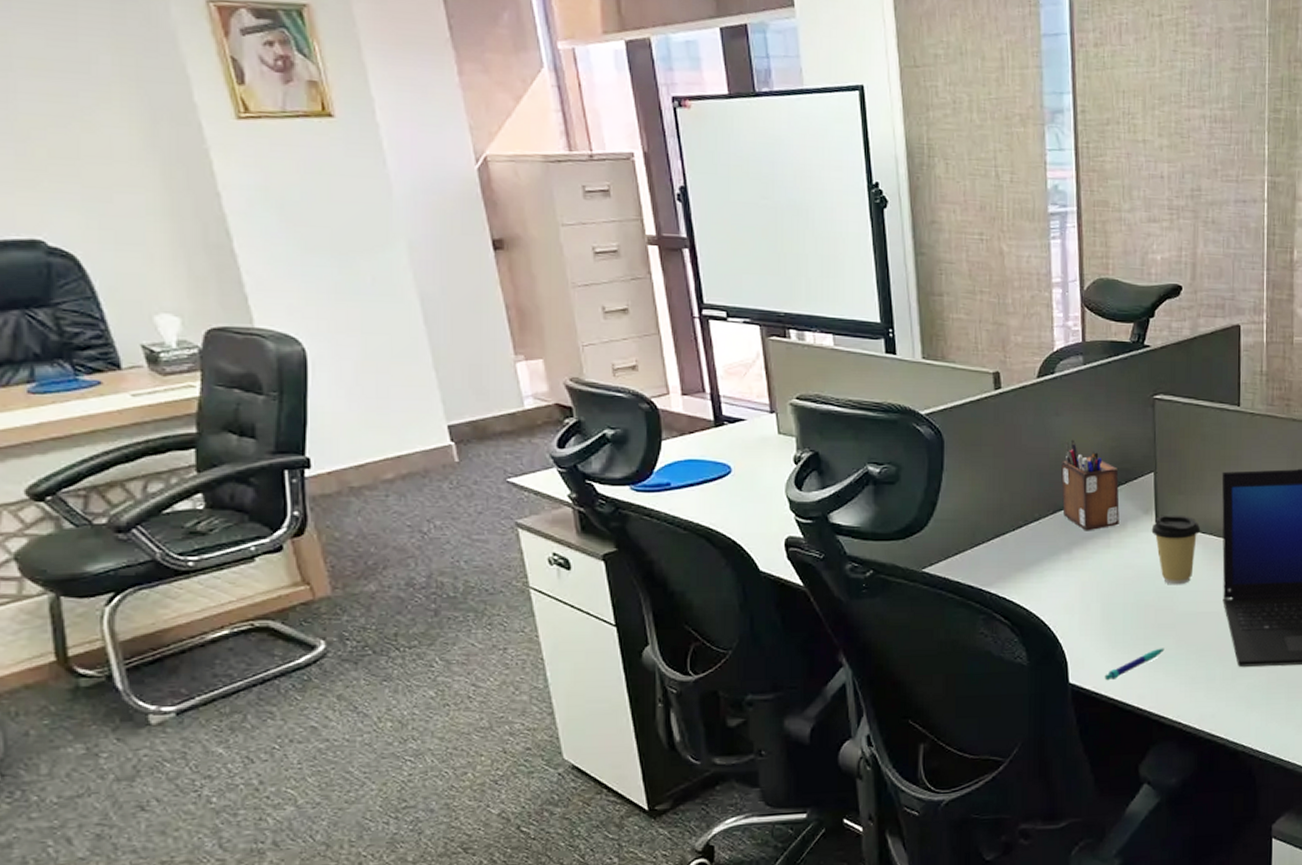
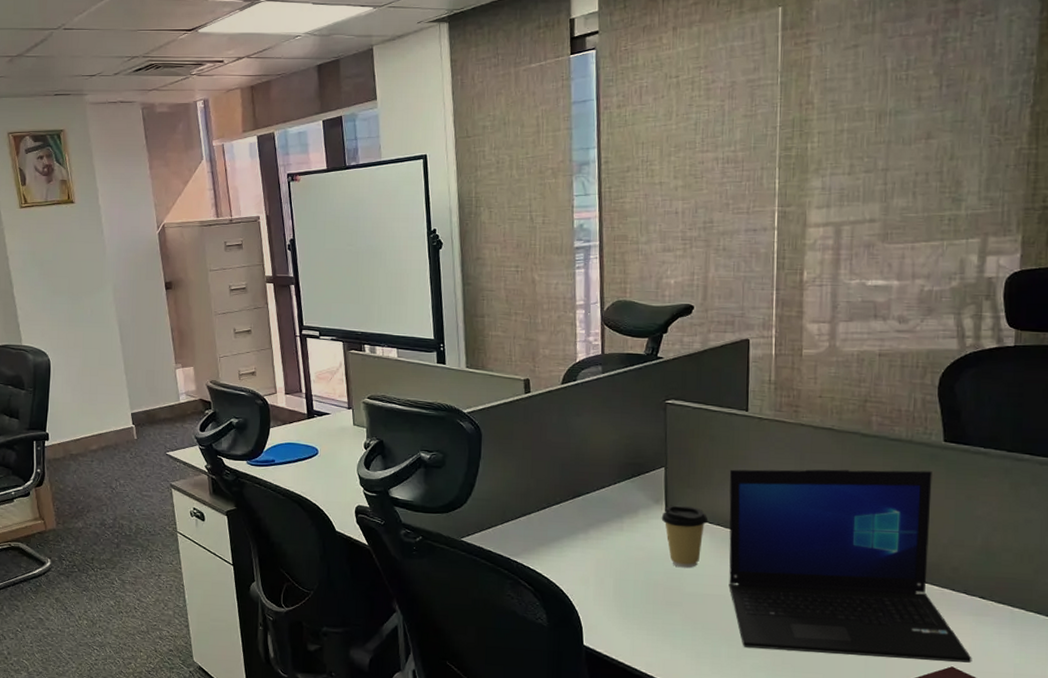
desk organizer: present [1061,439,1120,531] -> none [580,436,632,516]
pen: present [1104,648,1165,681] -> none [615,623,672,647]

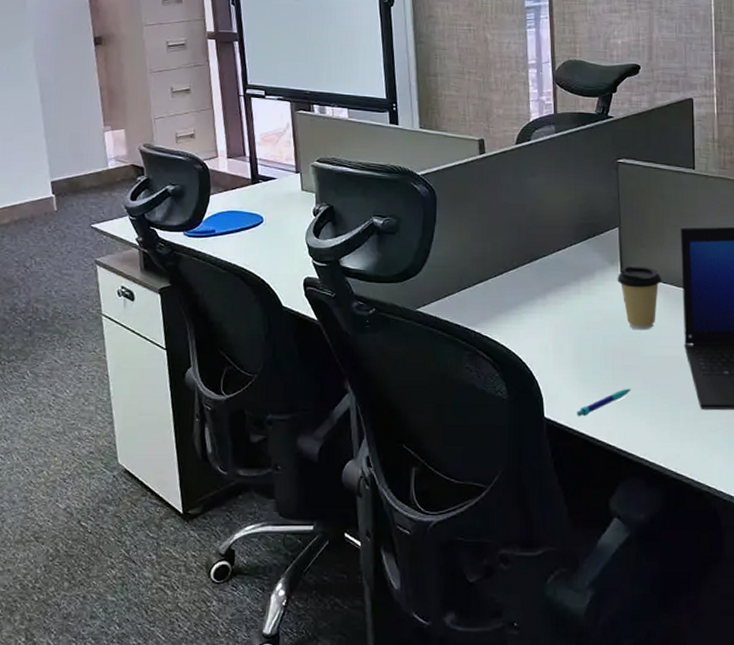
pen: none [615,623,672,647] -> present [576,388,631,417]

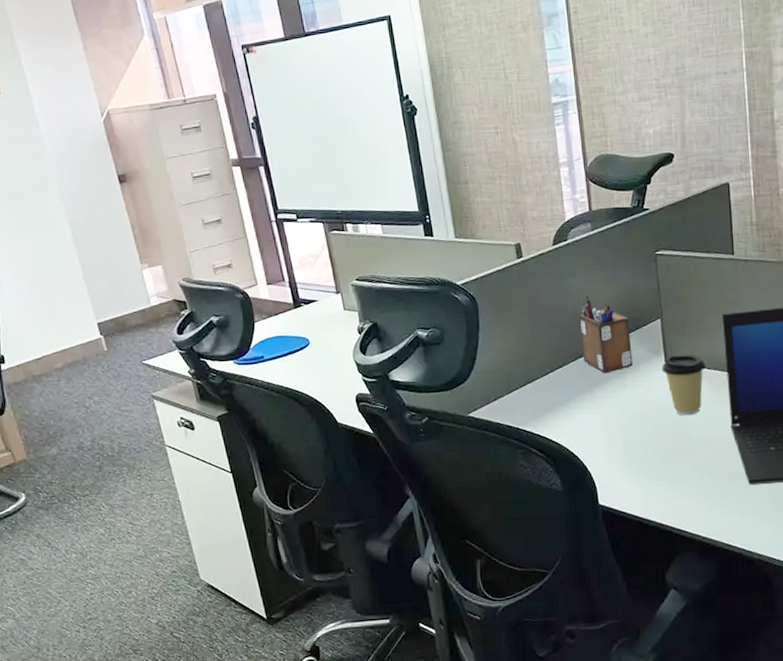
desk organizer: none [537,197,588,279] -> present [579,295,633,374]
pen: present [576,388,631,417] -> none [629,471,681,501]

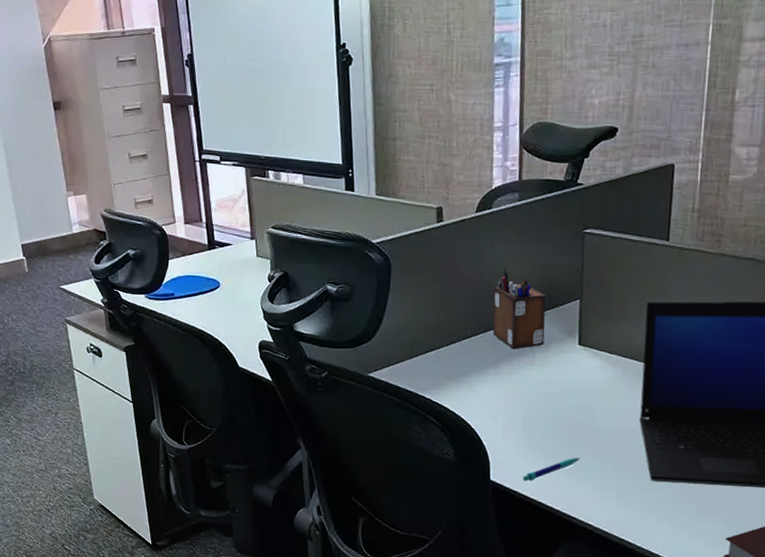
pen: none [629,471,681,501] -> present [522,457,580,482]
coffee cup: present [661,354,706,416] -> none [574,338,622,403]

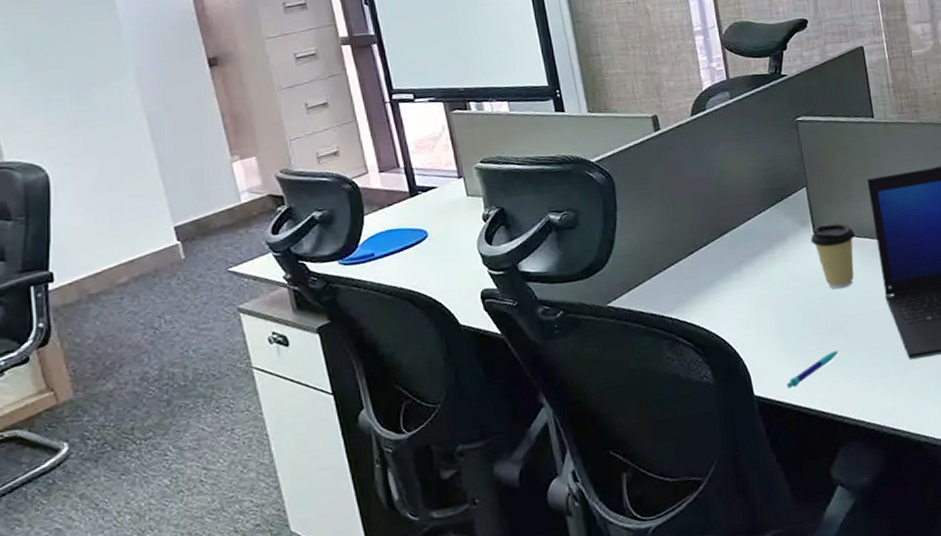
desk organizer: present [492,268,546,350] -> none [722,167,781,249]
coffee cup: none [574,338,622,403] -> present [810,223,856,290]

